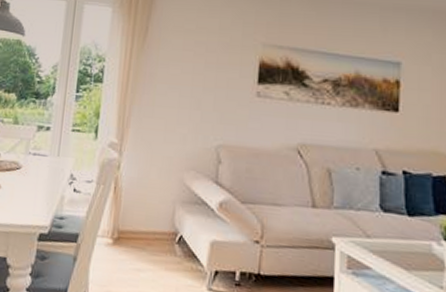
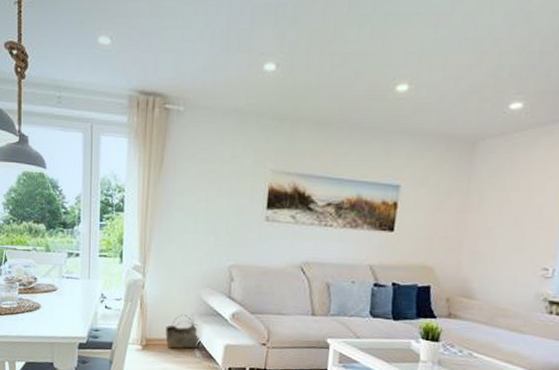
basket: none [141,201,181,245] -> present [165,314,200,349]

